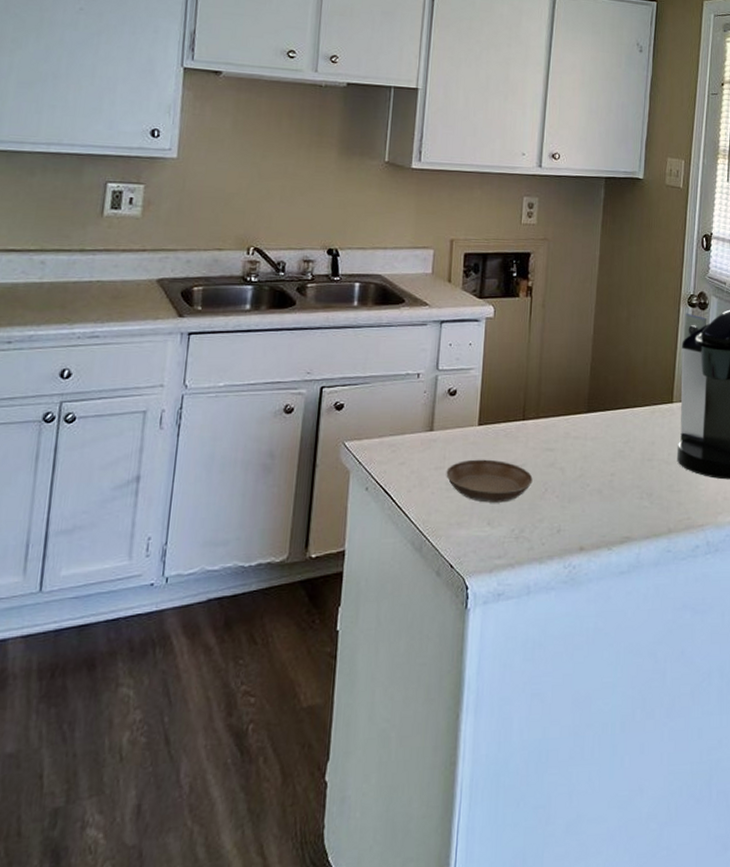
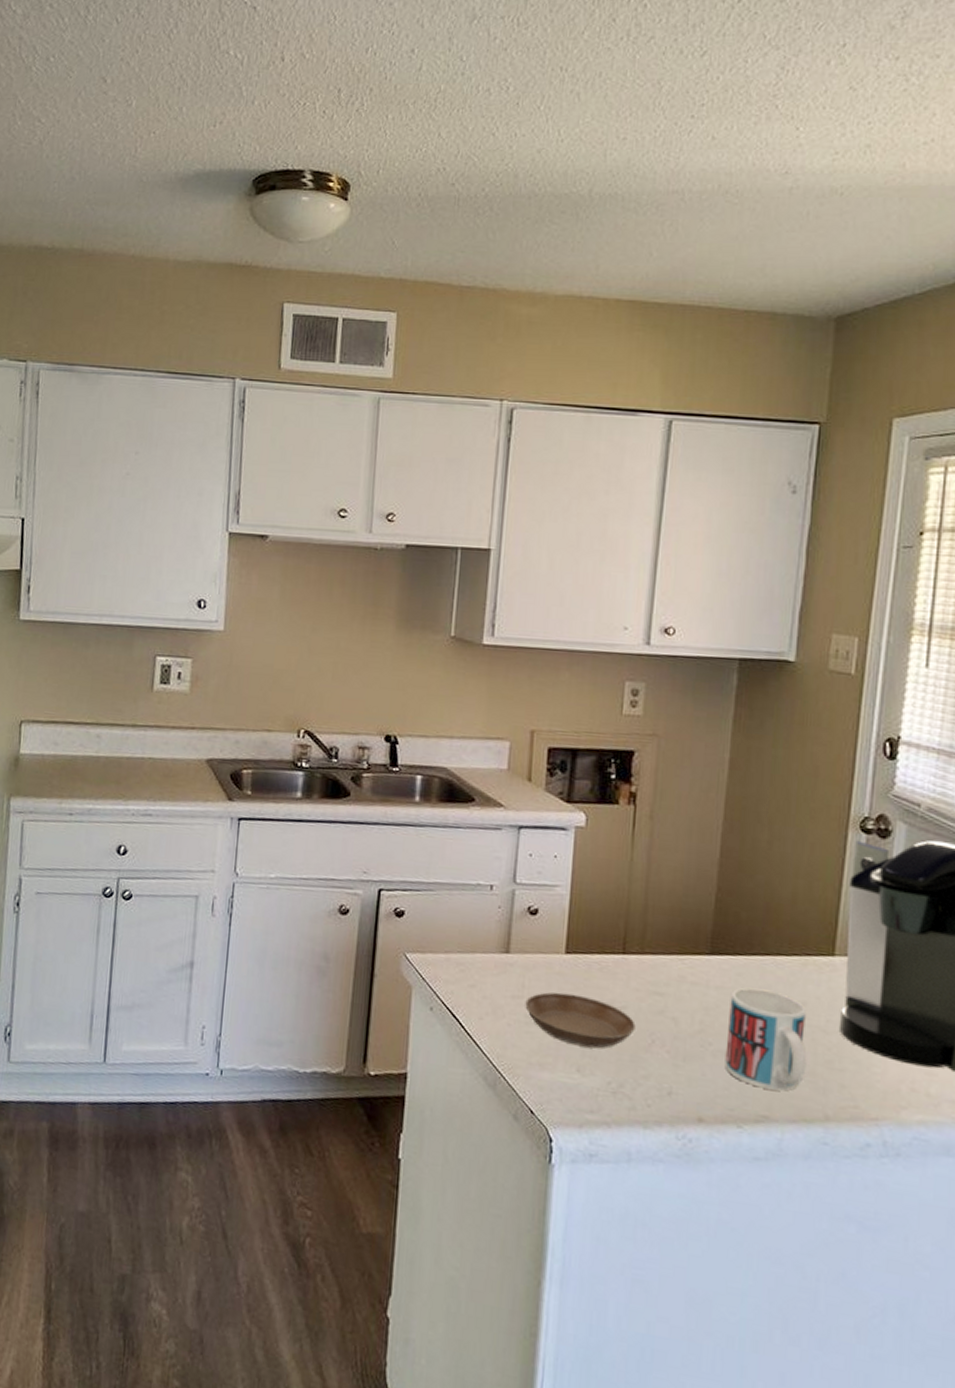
mug: none [598,436,655,515] -> present [724,987,807,1091]

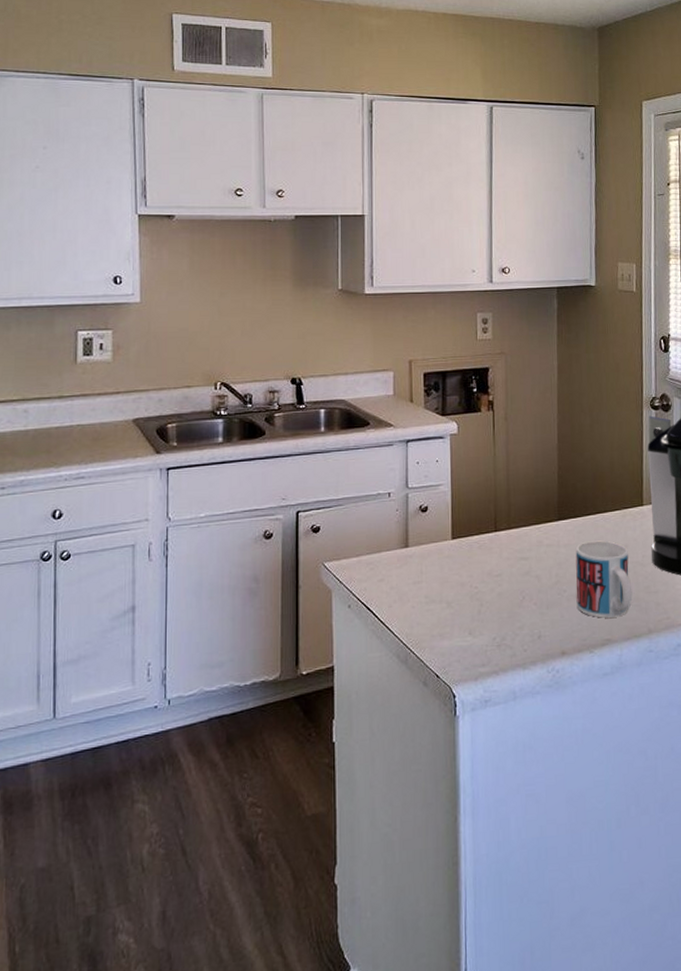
saucer: present [525,992,636,1049] -> none [424,571,510,614]

